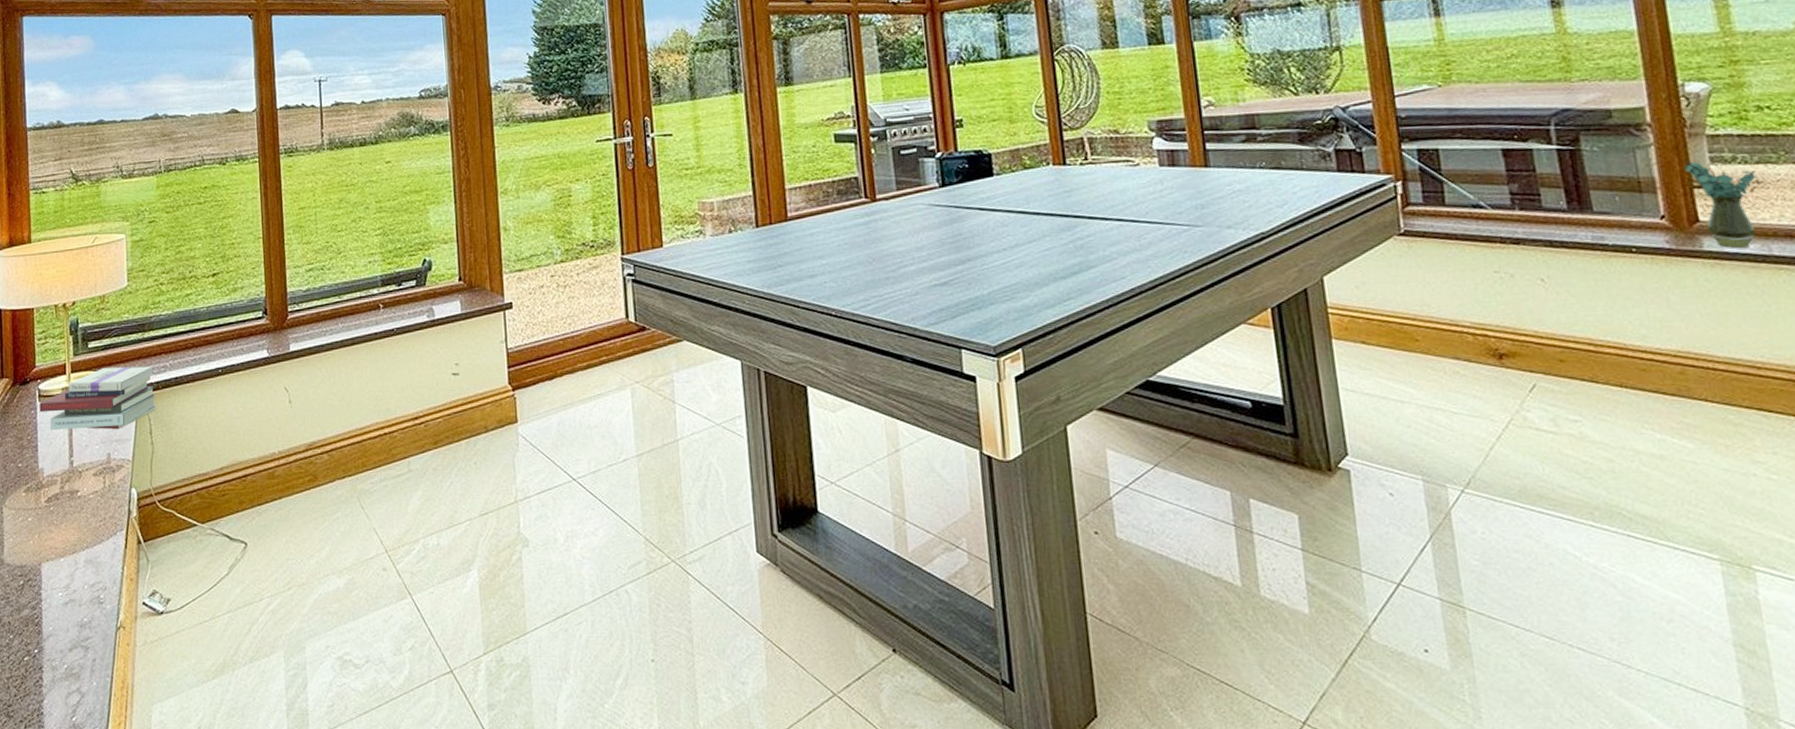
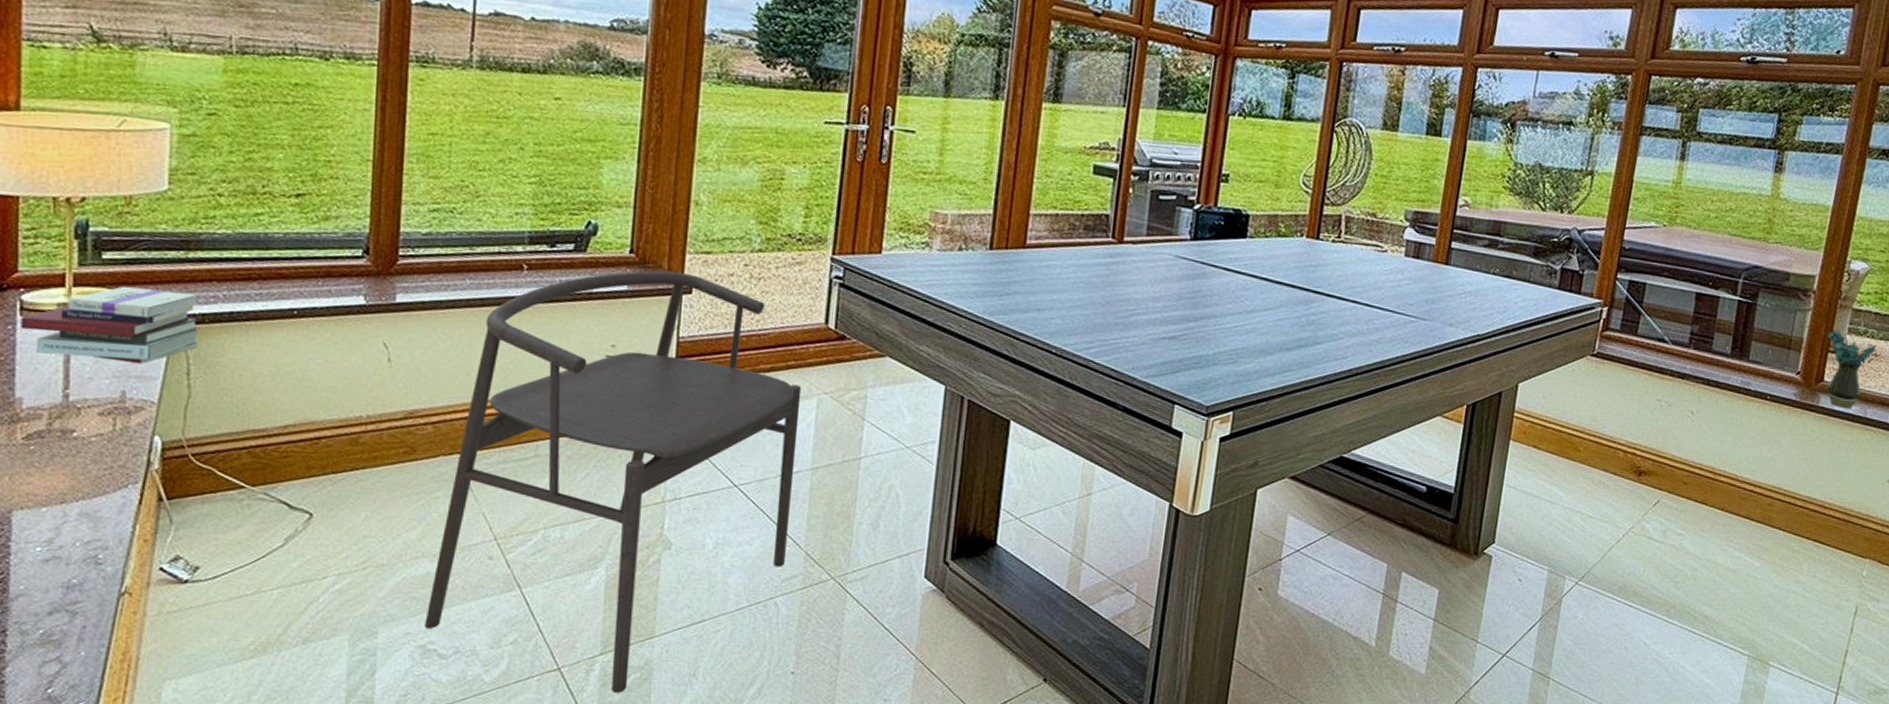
armchair: none [340,291,628,692] -> present [424,270,802,693]

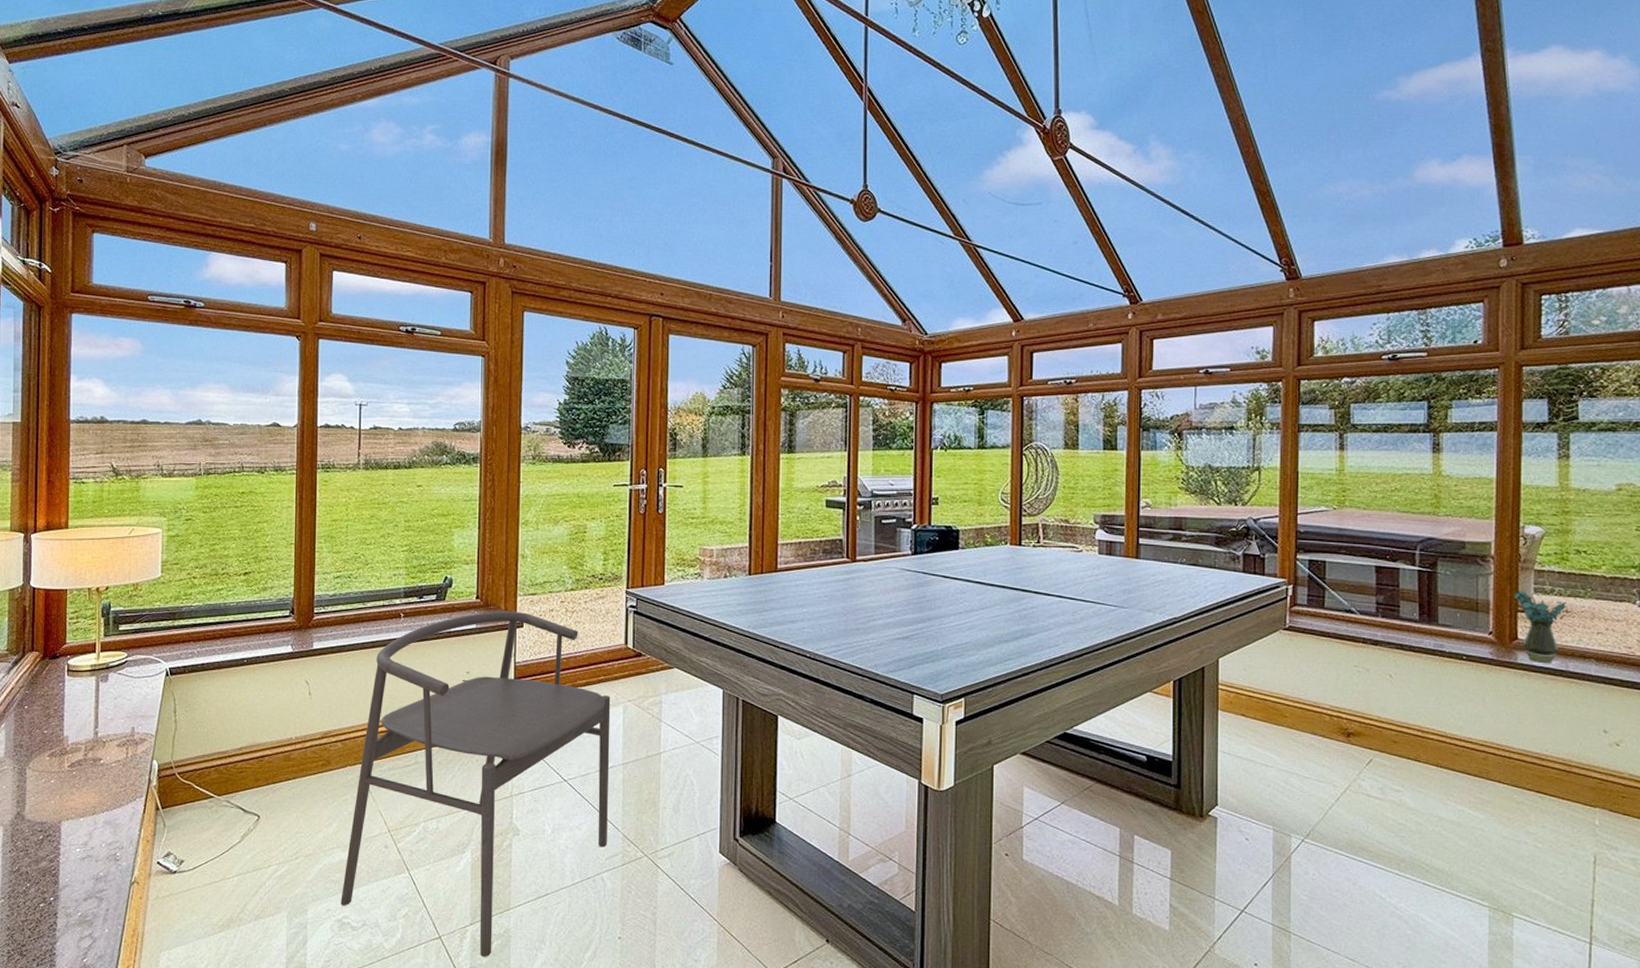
books: present [21,287,200,364] -> none [68,650,182,707]

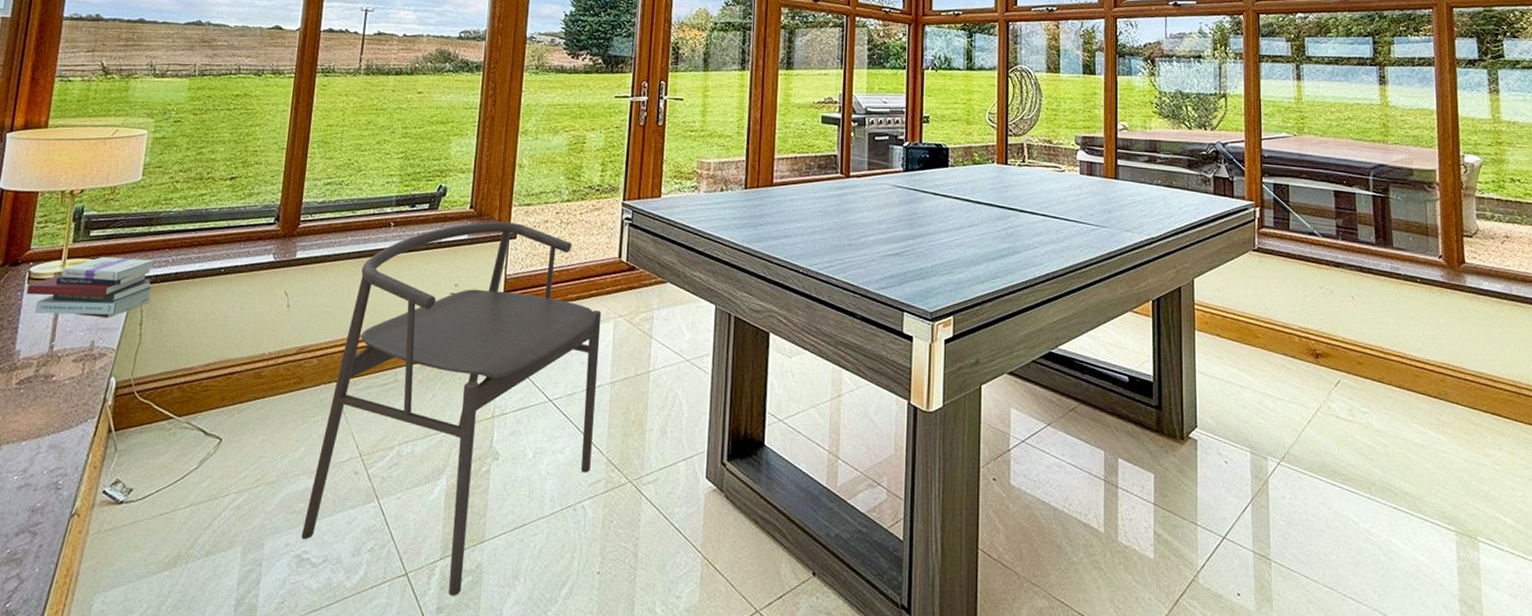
books: none [68,650,182,707] -> present [26,257,155,319]
vase: present [1513,588,1566,663] -> none [1458,214,1506,286]

